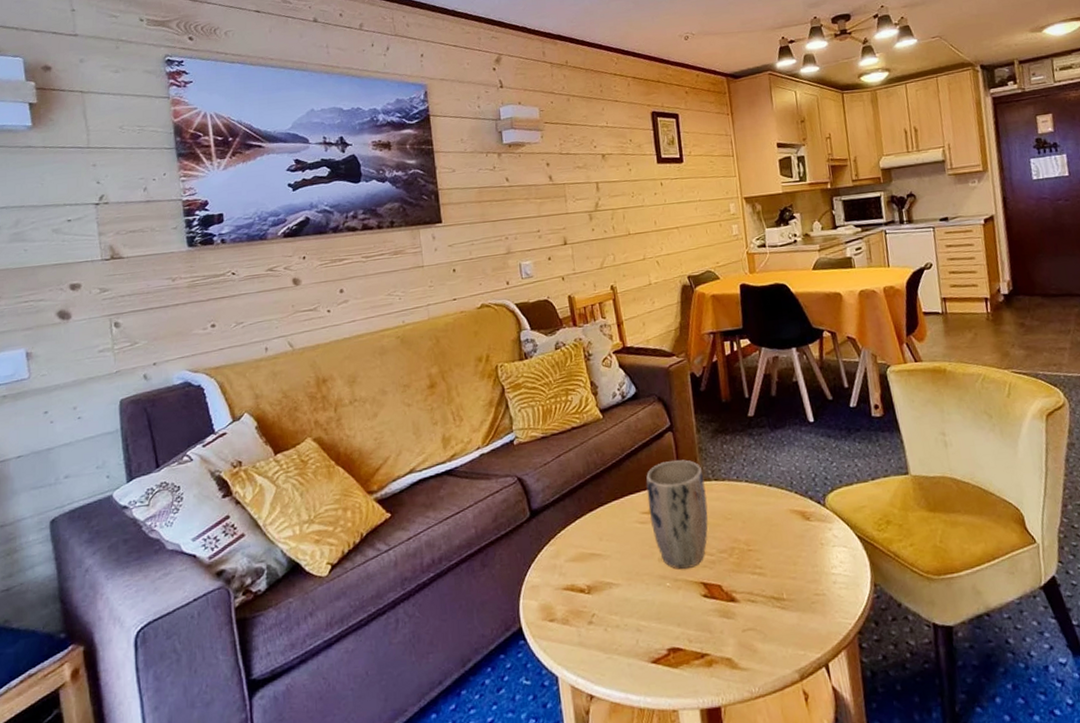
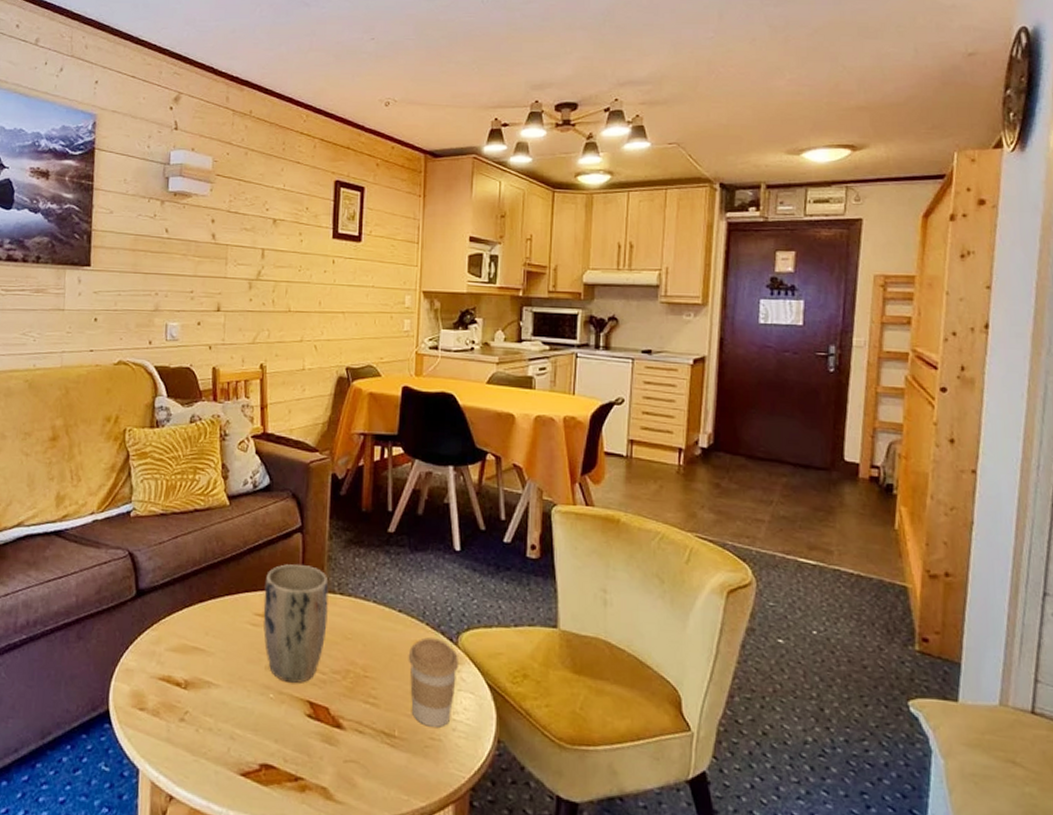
coffee cup: none [783,503,830,584] -> present [408,637,460,727]

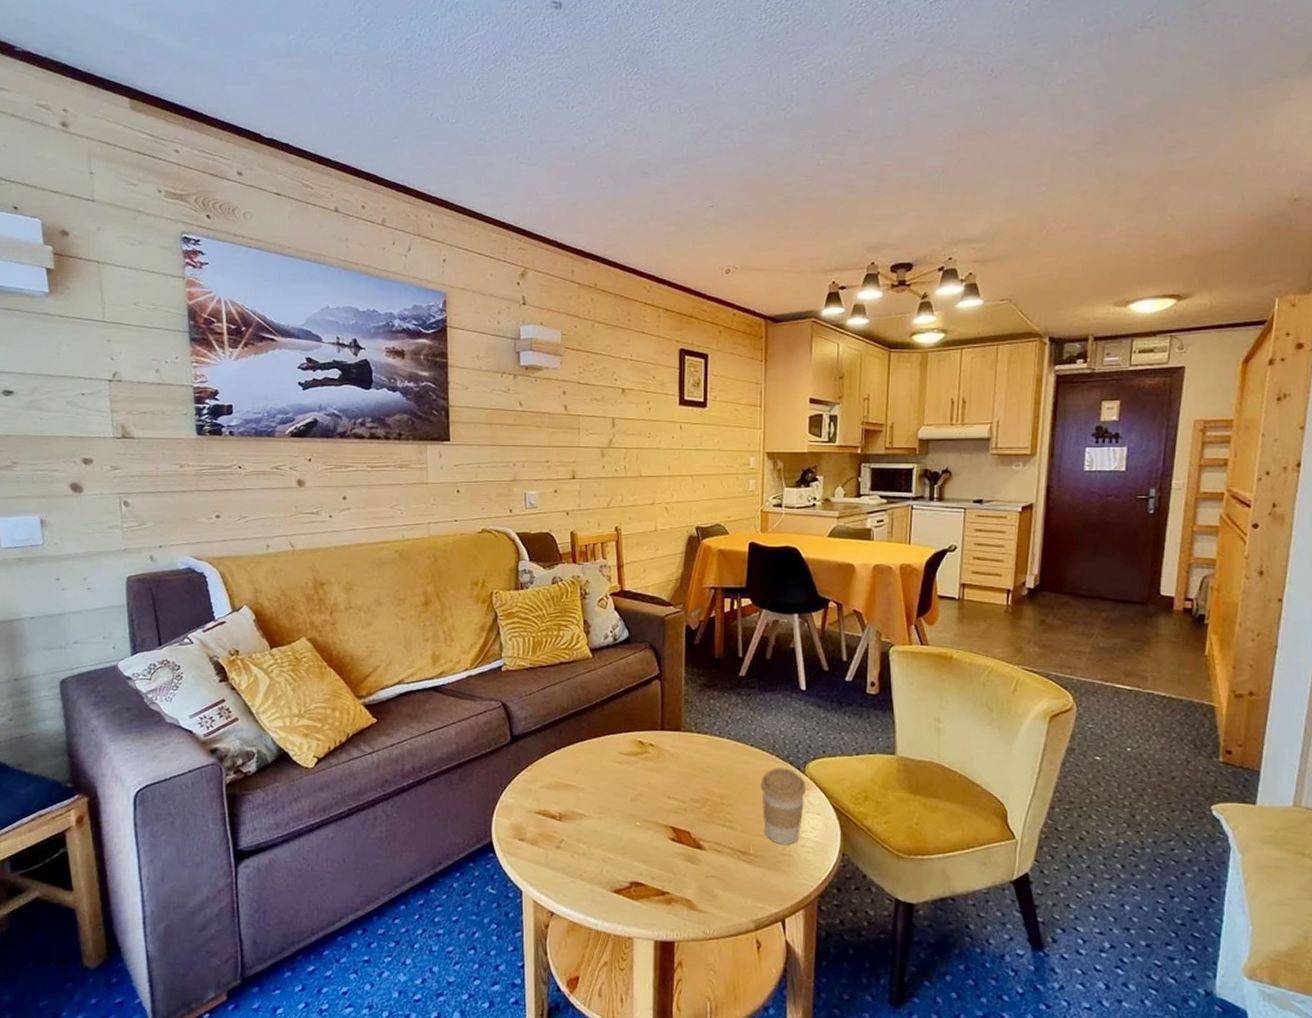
plant pot: present [263,564,329,683] -> none [627,708,686,812]

